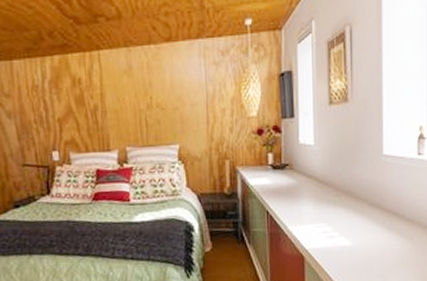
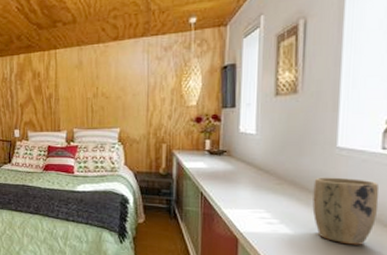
plant pot: none [366,184,418,250] -> present [312,177,380,245]

